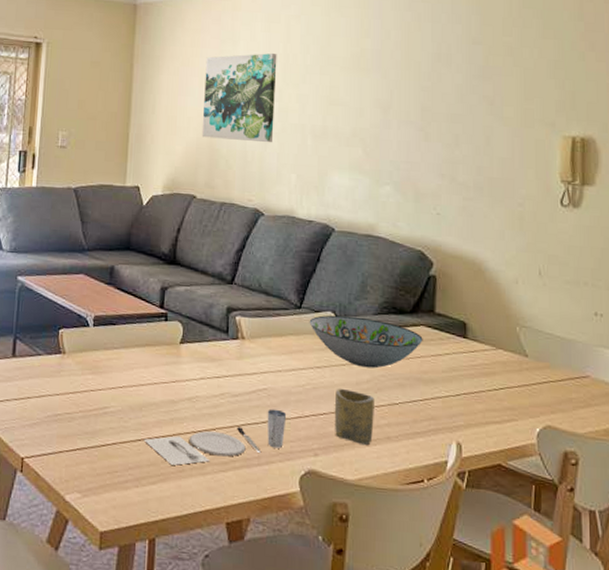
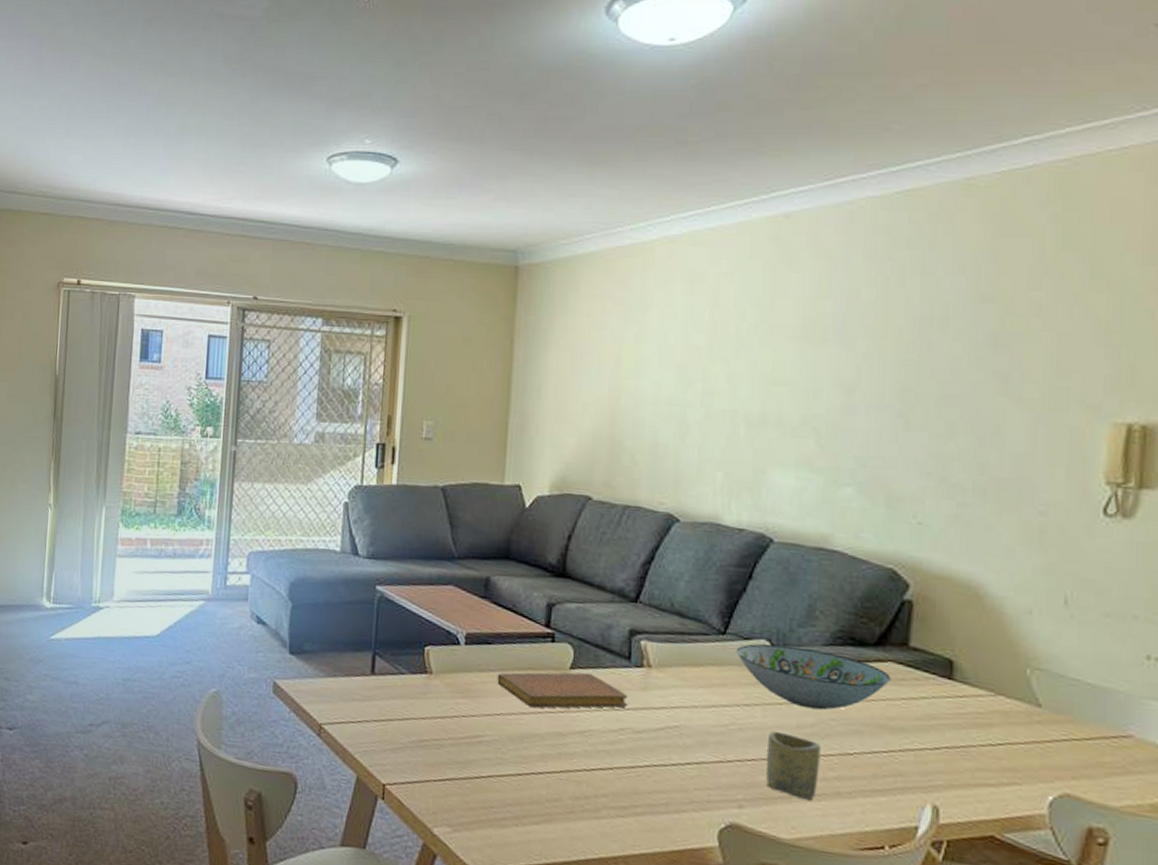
notebook: none [120,346,227,380] -> present [497,672,628,708]
place setting: present [143,409,287,465] -> none [525,750,704,806]
wall art: present [201,53,277,143] -> none [600,322,701,434]

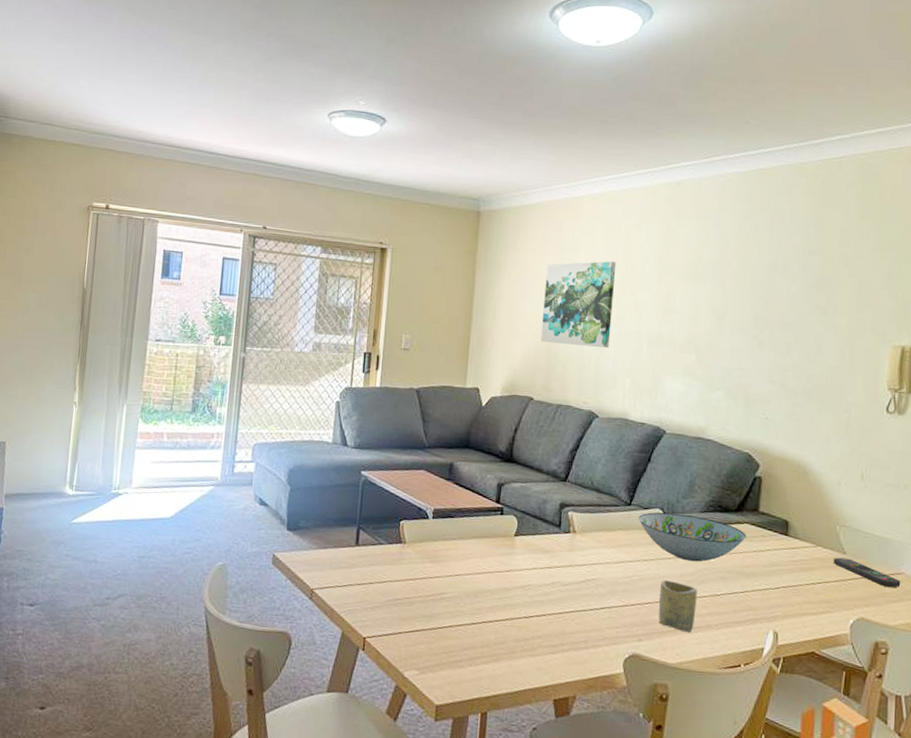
notebook: present [497,672,628,708] -> none [457,538,558,569]
wall art: none [600,322,701,434] -> present [540,261,616,349]
remote control: none [1021,710,1128,755] -> present [833,557,901,587]

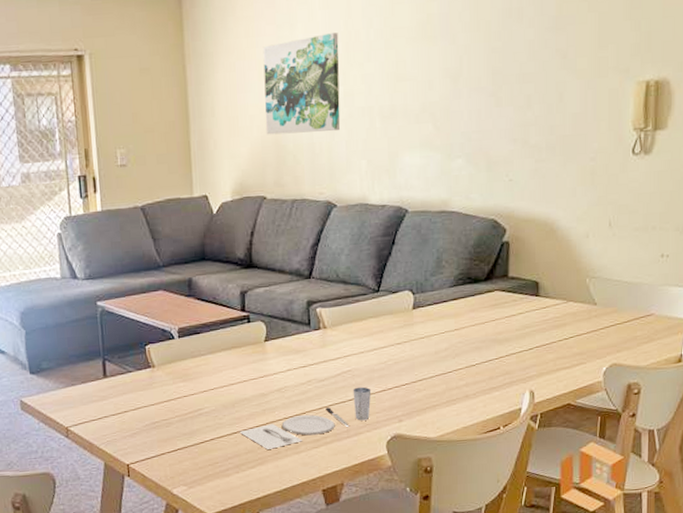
place setting: none [478,597,614,647] -> present [239,386,372,449]
decorative bowl: present [638,512,746,562] -> none [387,291,497,338]
cup: present [658,579,697,632] -> none [415,359,453,406]
remote control: present [833,557,901,587] -> none [584,308,651,330]

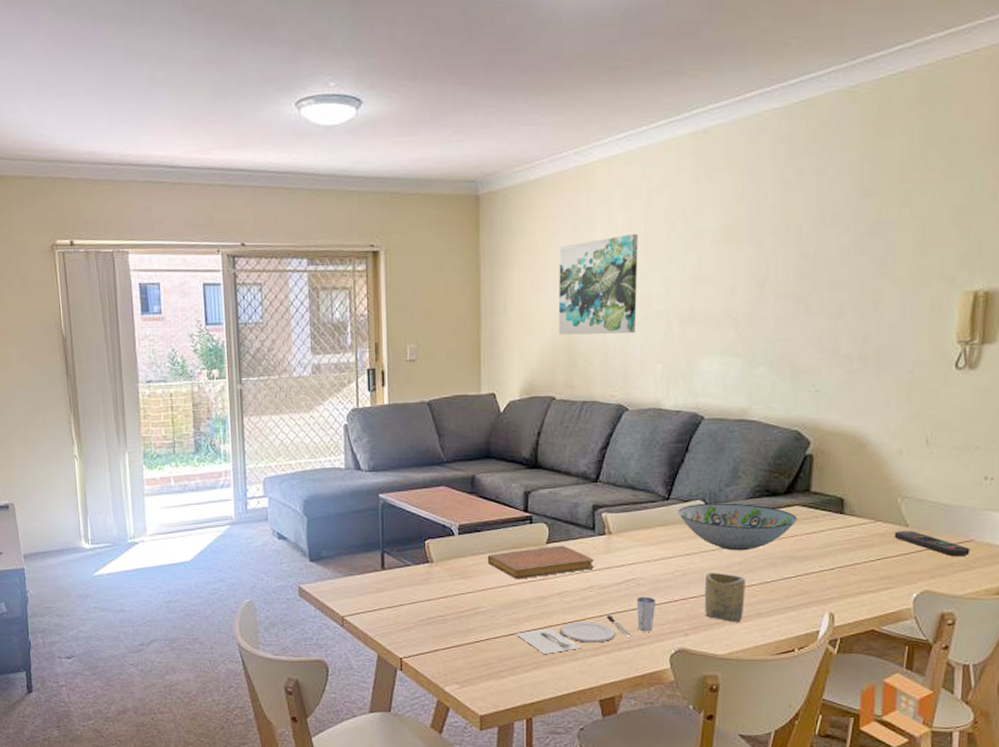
notebook: none [208,342,312,379] -> present [487,545,595,579]
decorative bowl: none [387,291,497,338] -> present [678,503,797,551]
cup: none [415,359,453,406] -> present [704,572,745,622]
remote control: none [584,308,651,330] -> present [894,531,970,556]

